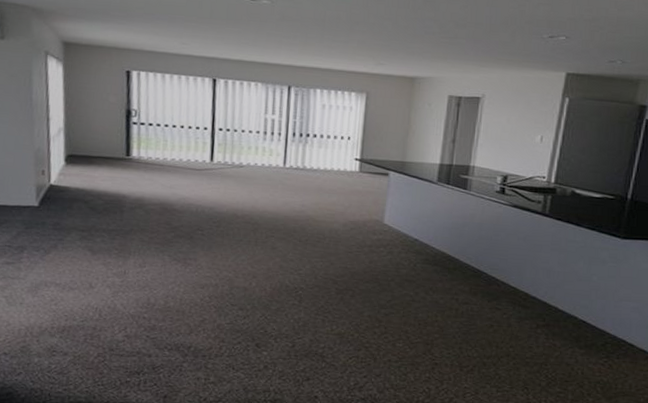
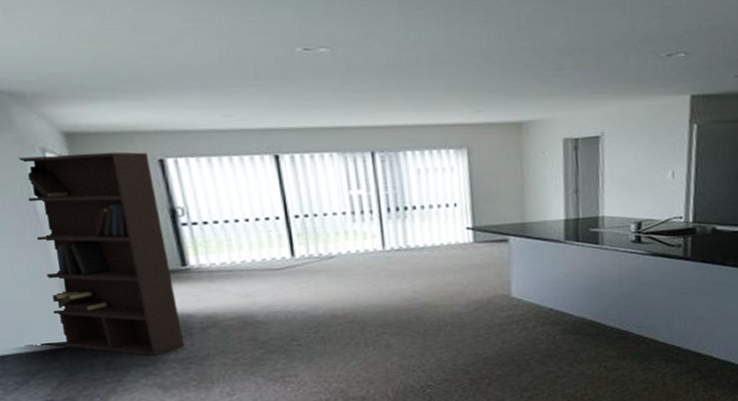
bookcase: none [11,56,120,224] -> present [18,151,185,356]

